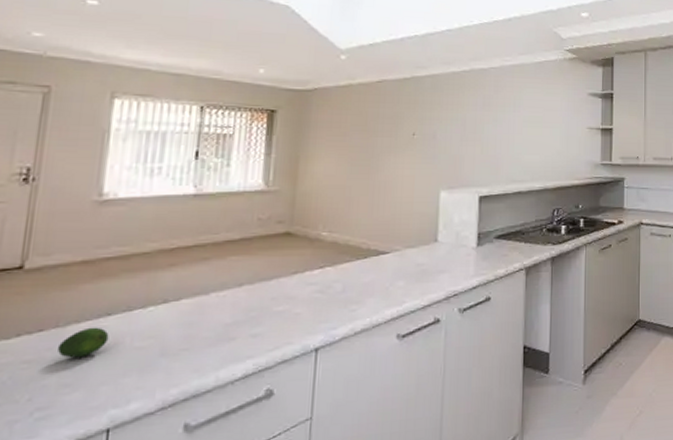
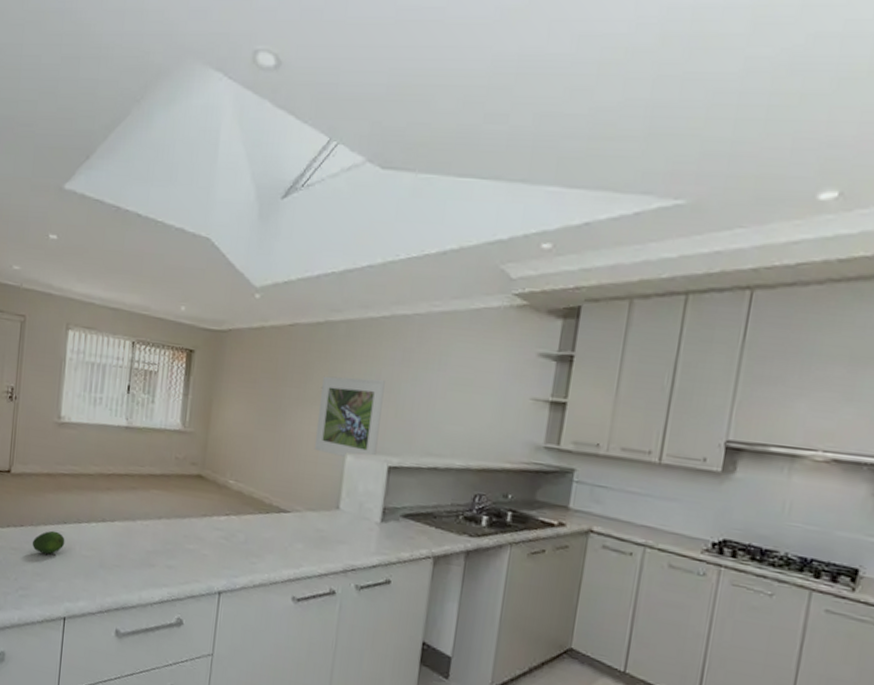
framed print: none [409,123,470,195] -> present [314,376,385,458]

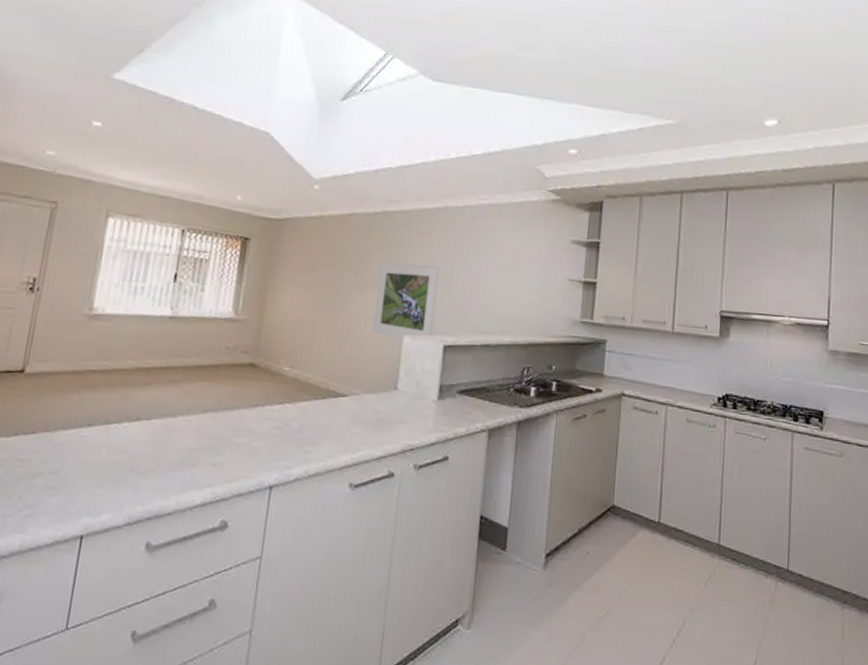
fruit: present [32,530,65,555] -> none [45,435,89,463]

